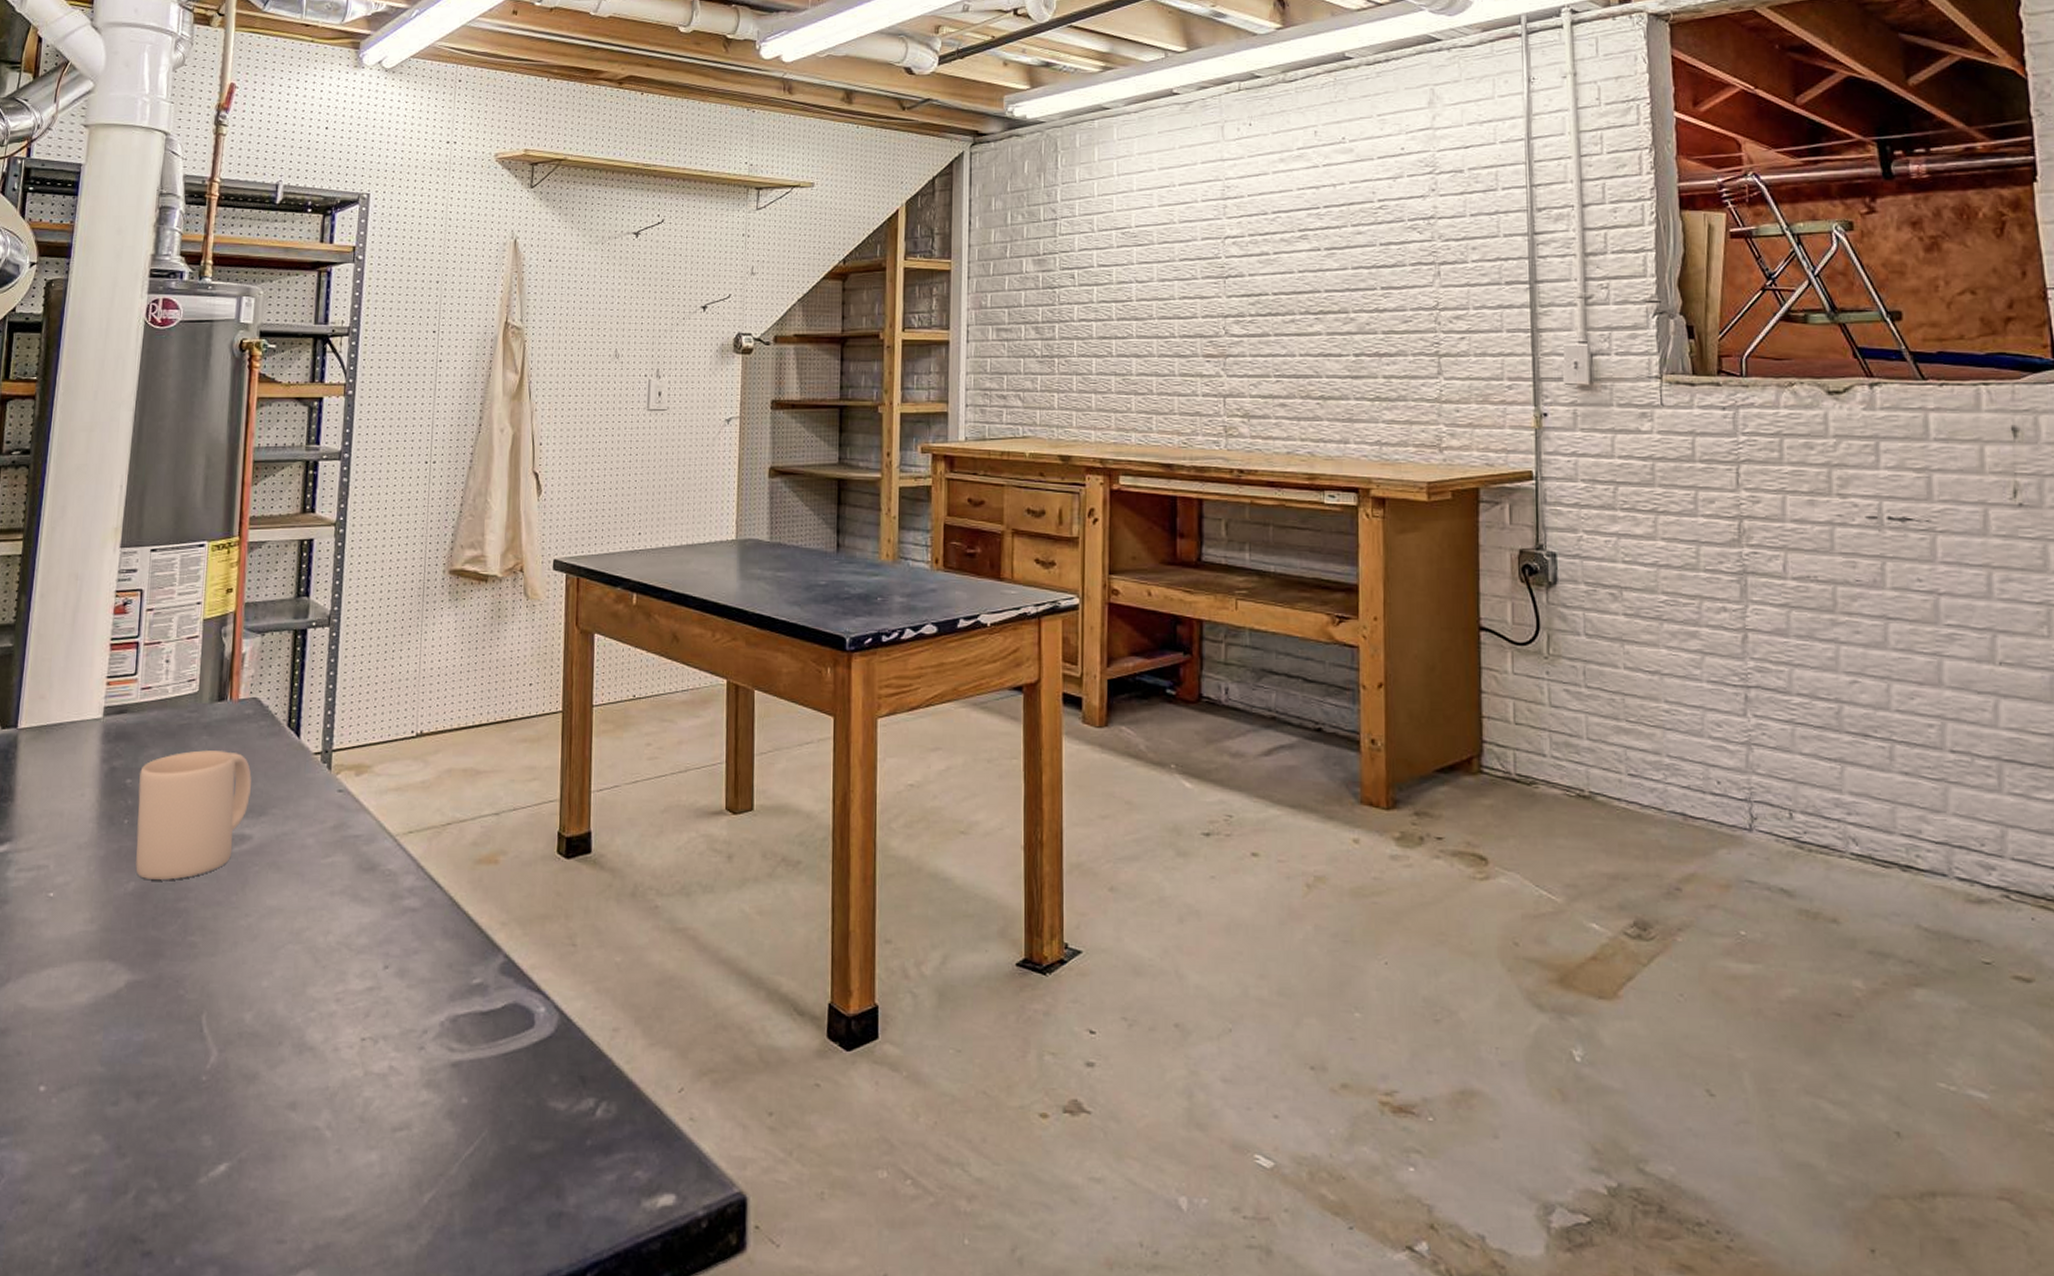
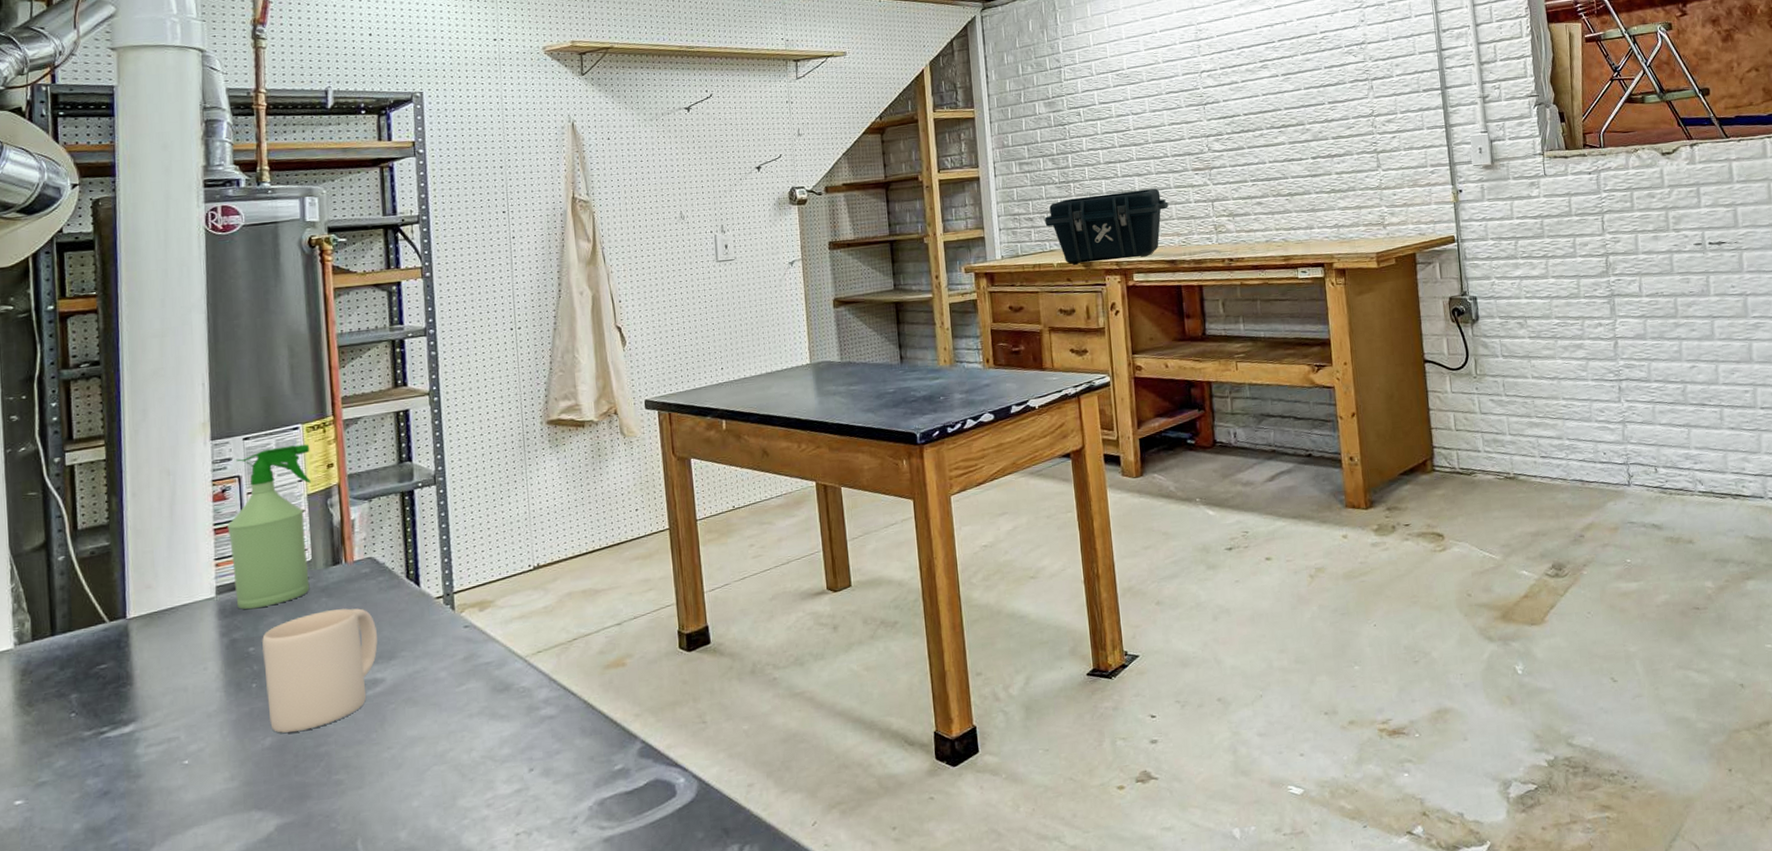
spray bottle: none [121,563,213,737] -> present [227,444,311,610]
toolbox: none [1020,374,1170,458] -> present [1044,188,1169,266]

